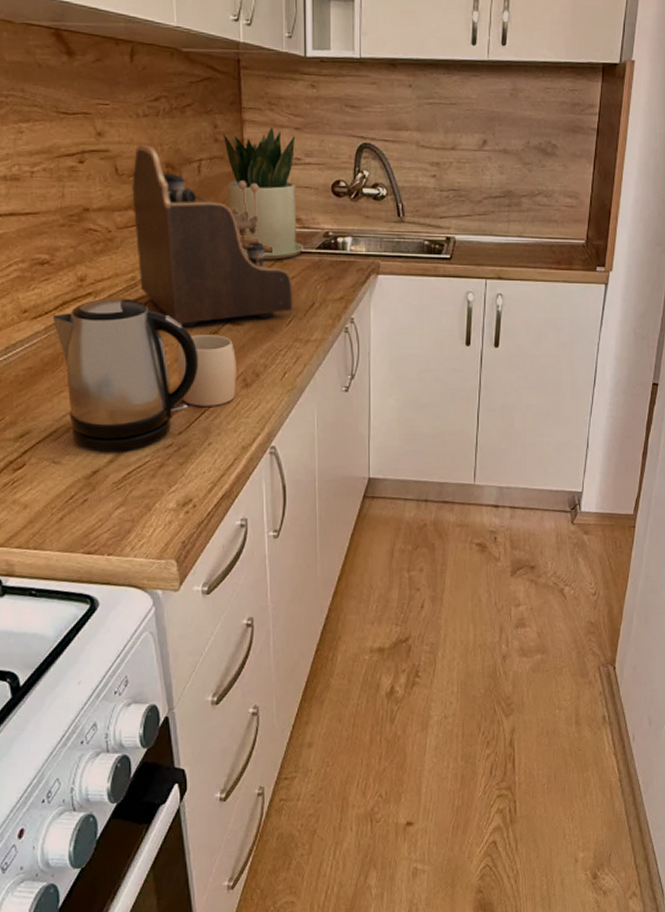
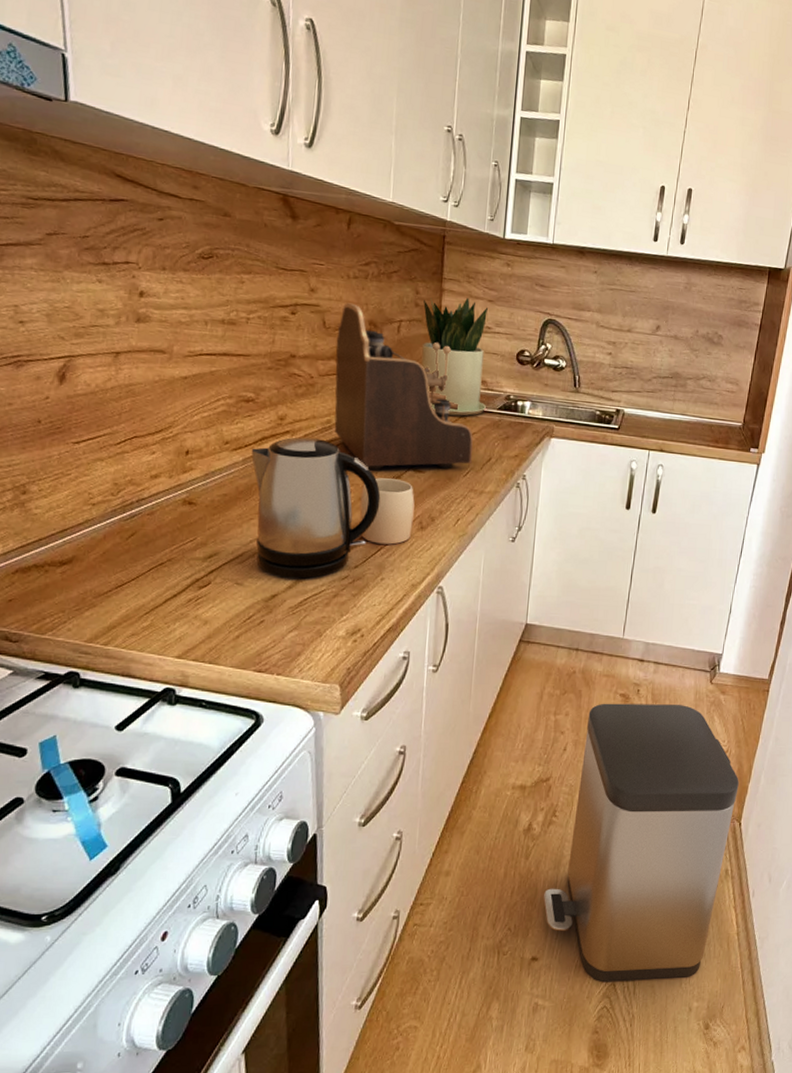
pedal bin: none [412,549,610,841] -> present [543,703,739,983]

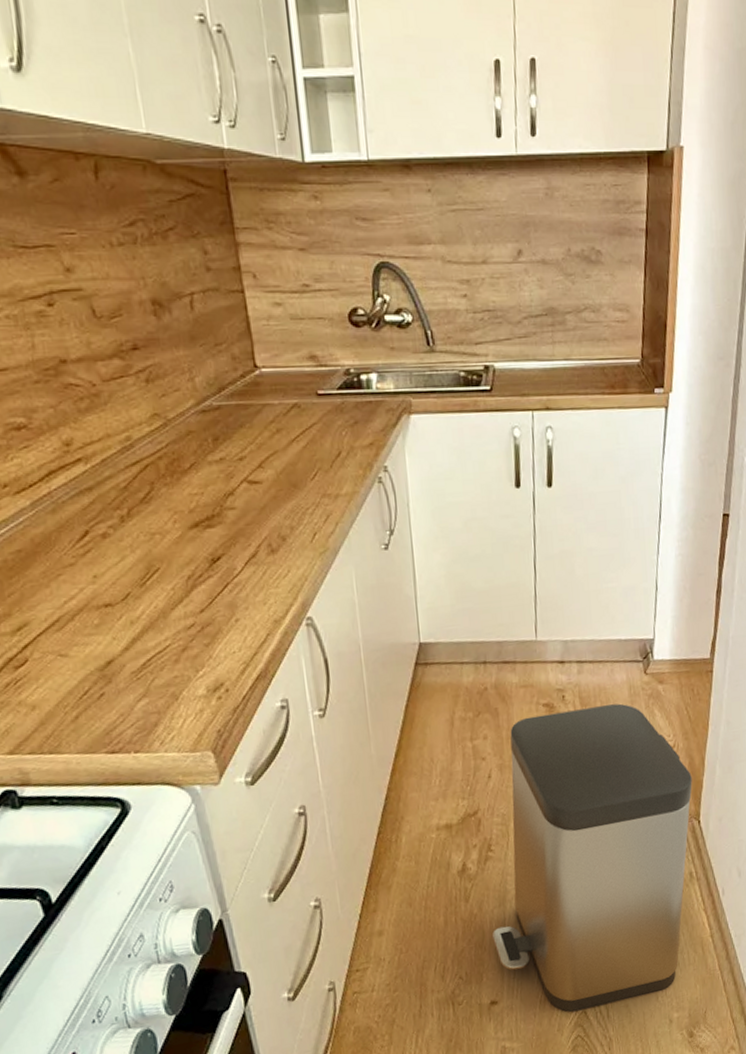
kettle: present [251,437,381,579] -> none [38,462,216,639]
spice rack: present [334,302,473,471] -> none [111,279,319,491]
mug: present [359,477,415,545] -> none [188,496,262,580]
planter: present [421,297,488,416] -> none [216,249,324,406]

